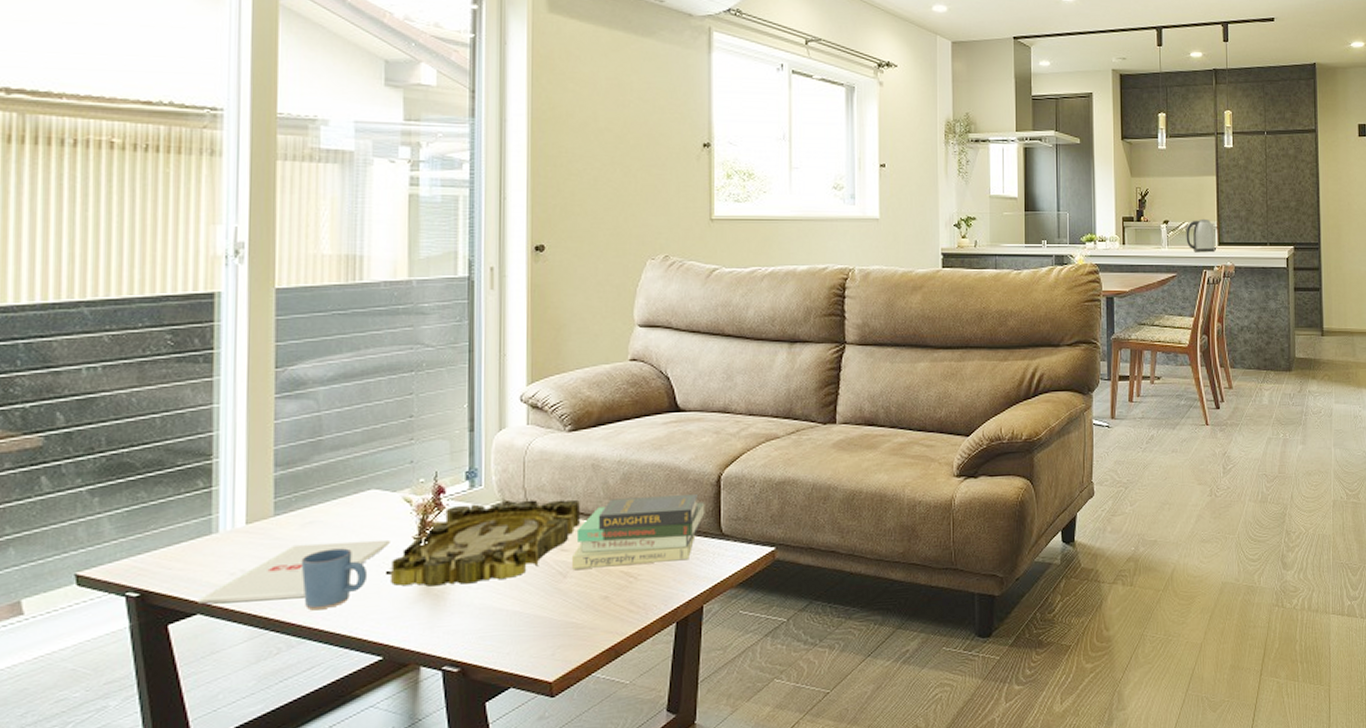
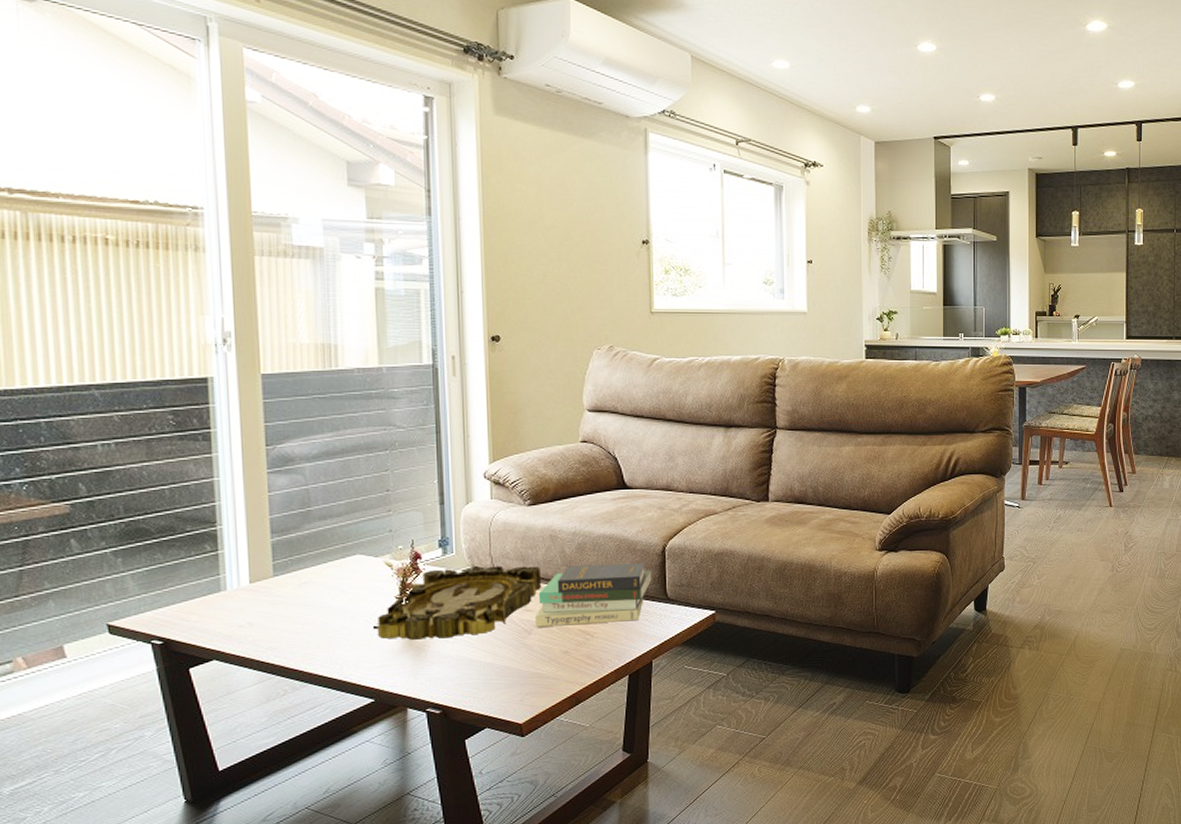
magazine: present [198,539,390,605] -> none [213,598,376,652]
mug: present [301,548,368,610] -> none [299,605,358,659]
kettle: present [1186,218,1216,253] -> none [1096,313,1124,346]

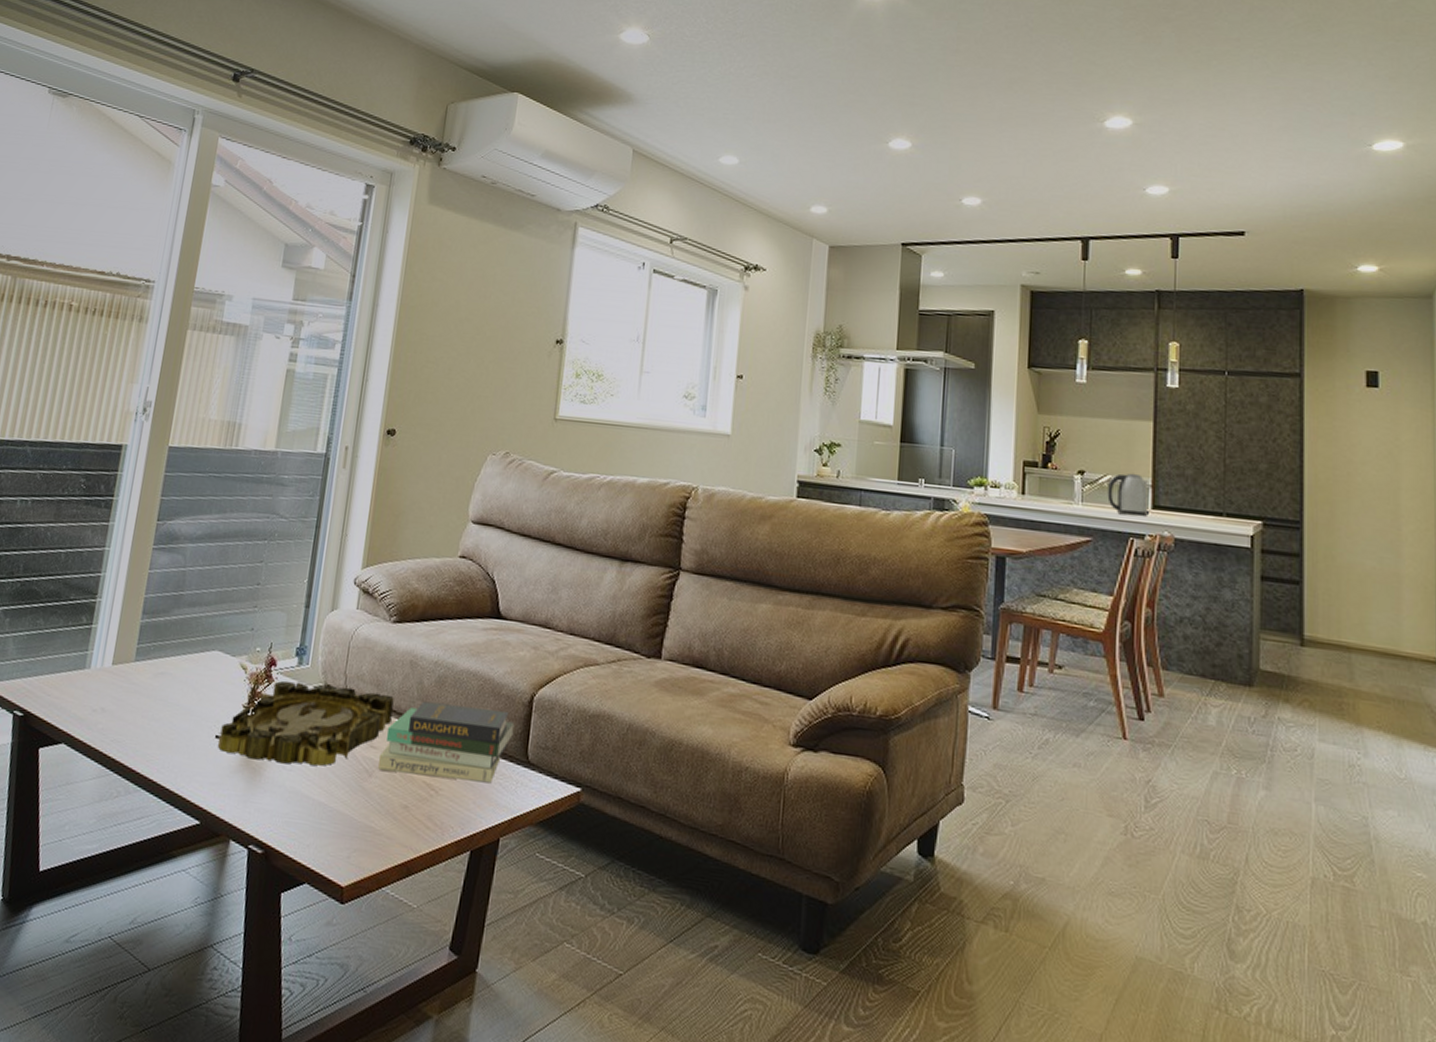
kettle: none [1096,313,1124,346] -> present [1107,473,1149,516]

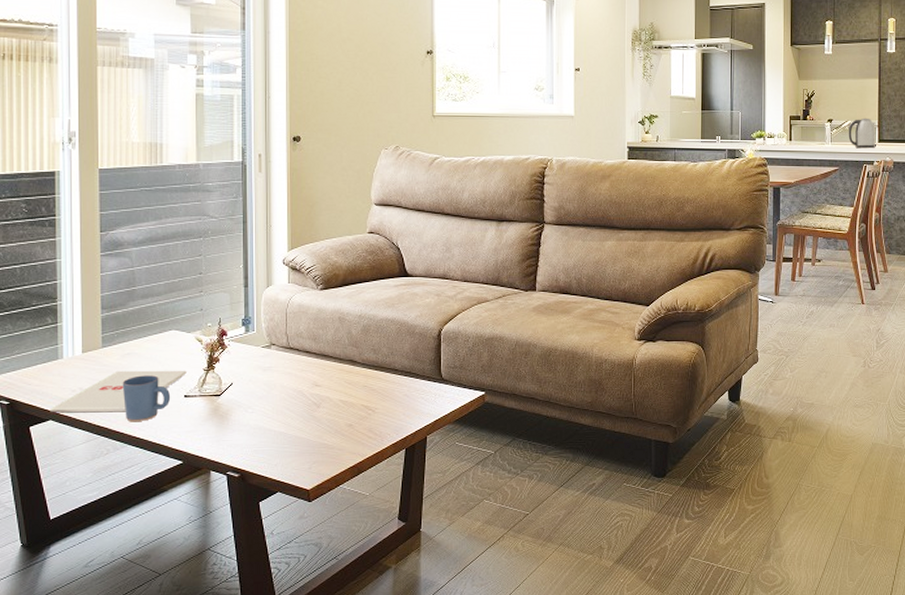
magazine: none [64,692,223,747] -> present [50,370,187,413]
mug: none [145,702,201,762] -> present [122,375,171,422]
decorative tray: present [217,680,394,766] -> none [187,344,329,409]
books: present [377,701,515,784] -> none [323,345,429,401]

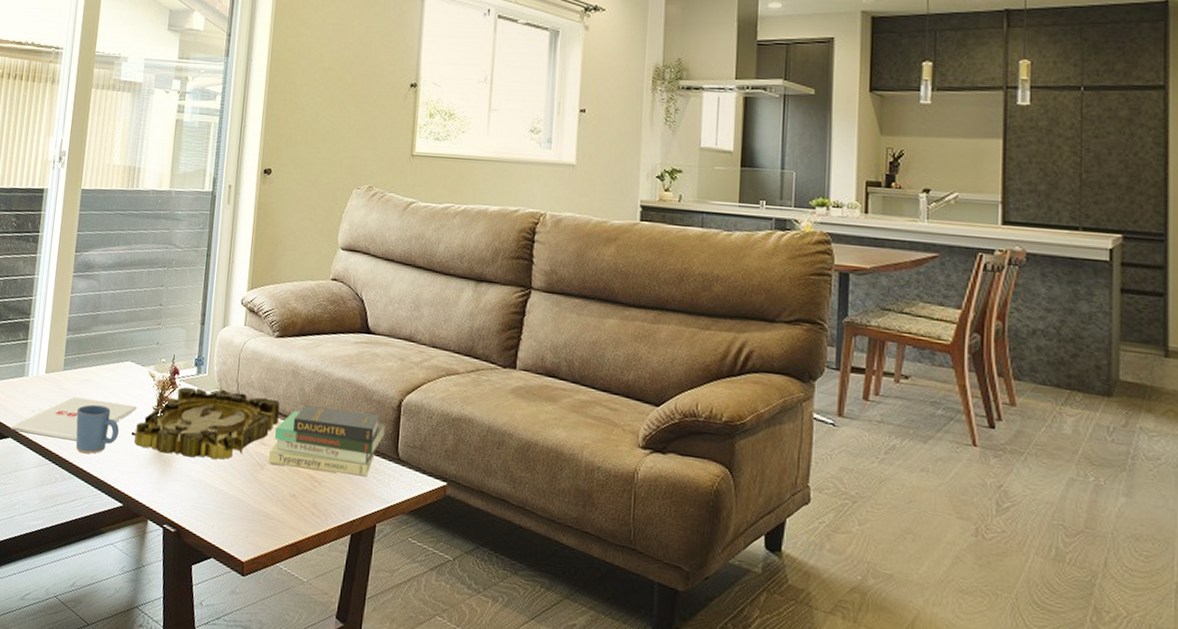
decorative tray: none [187,344,329,409] -> present [133,387,280,460]
books: none [323,345,429,401] -> present [268,405,386,477]
kettle: present [848,118,876,149] -> none [954,190,999,232]

